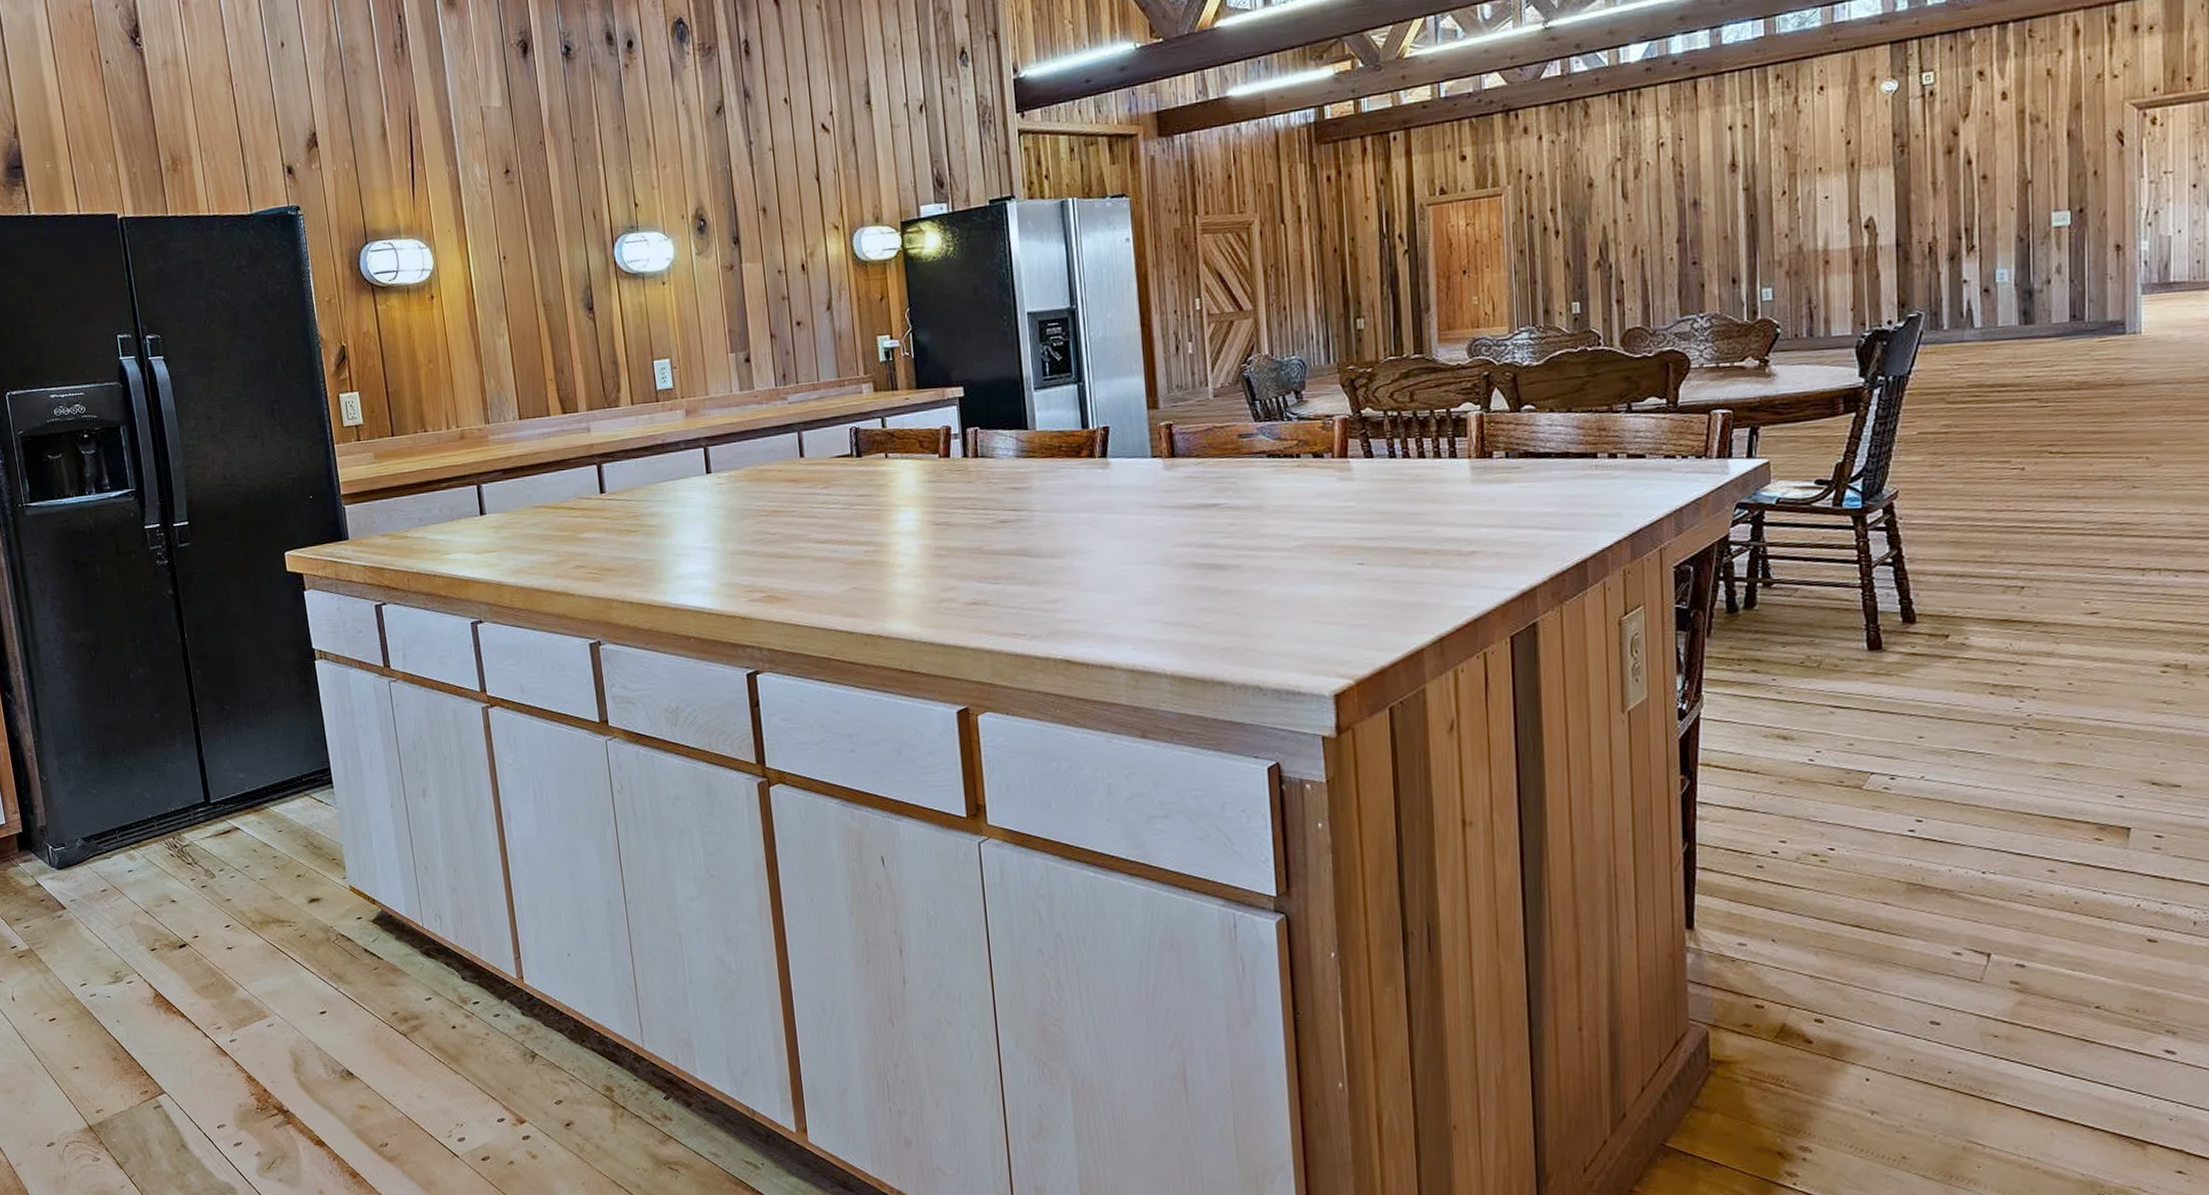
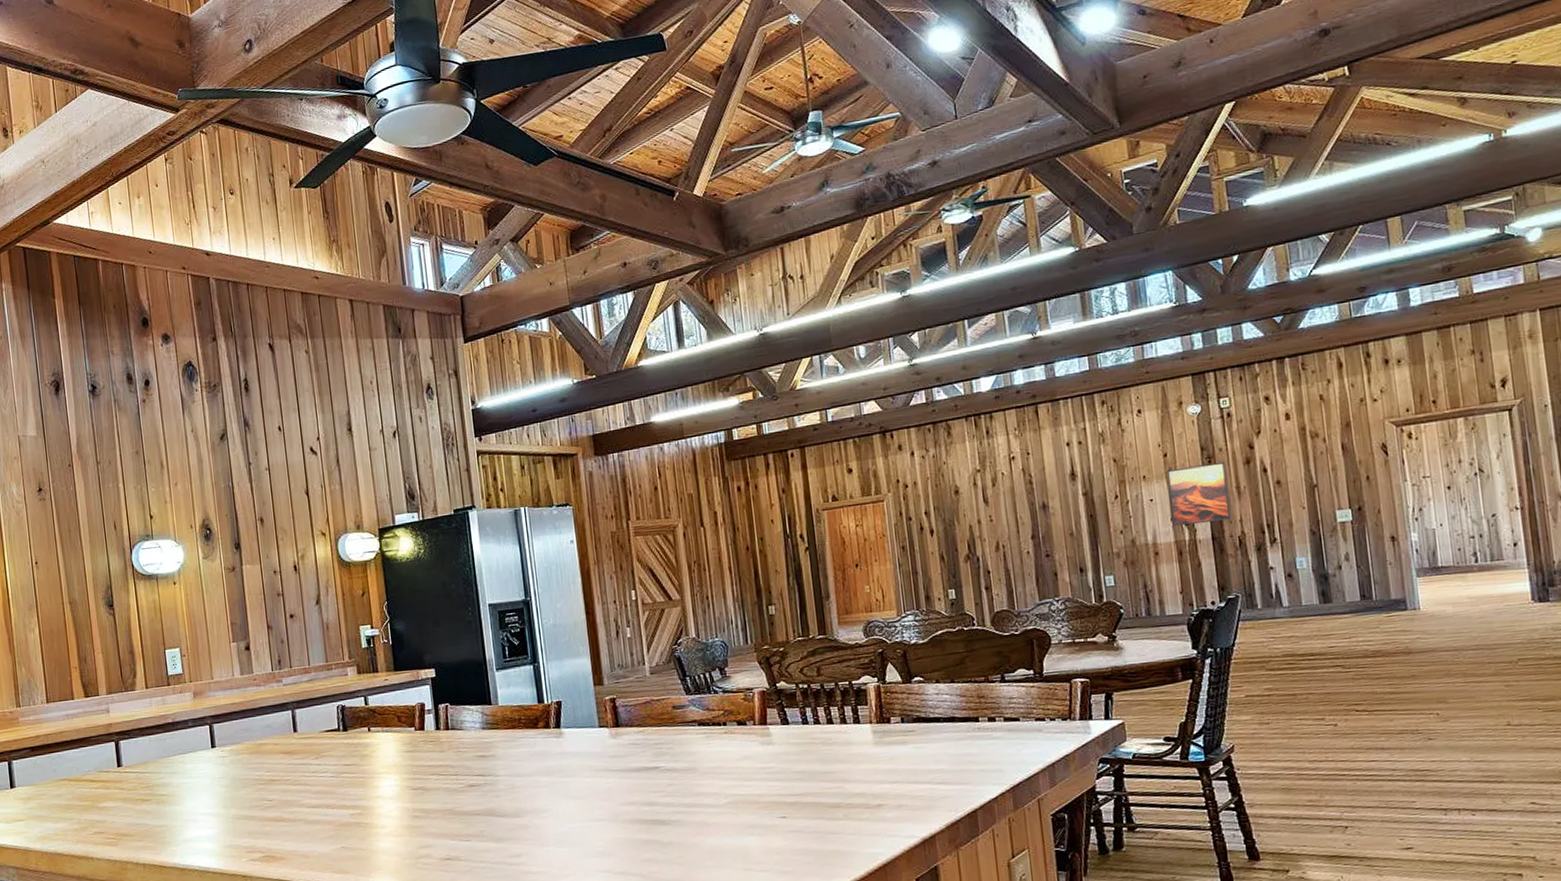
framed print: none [1848,150,1922,230] -> present [1166,461,1232,527]

